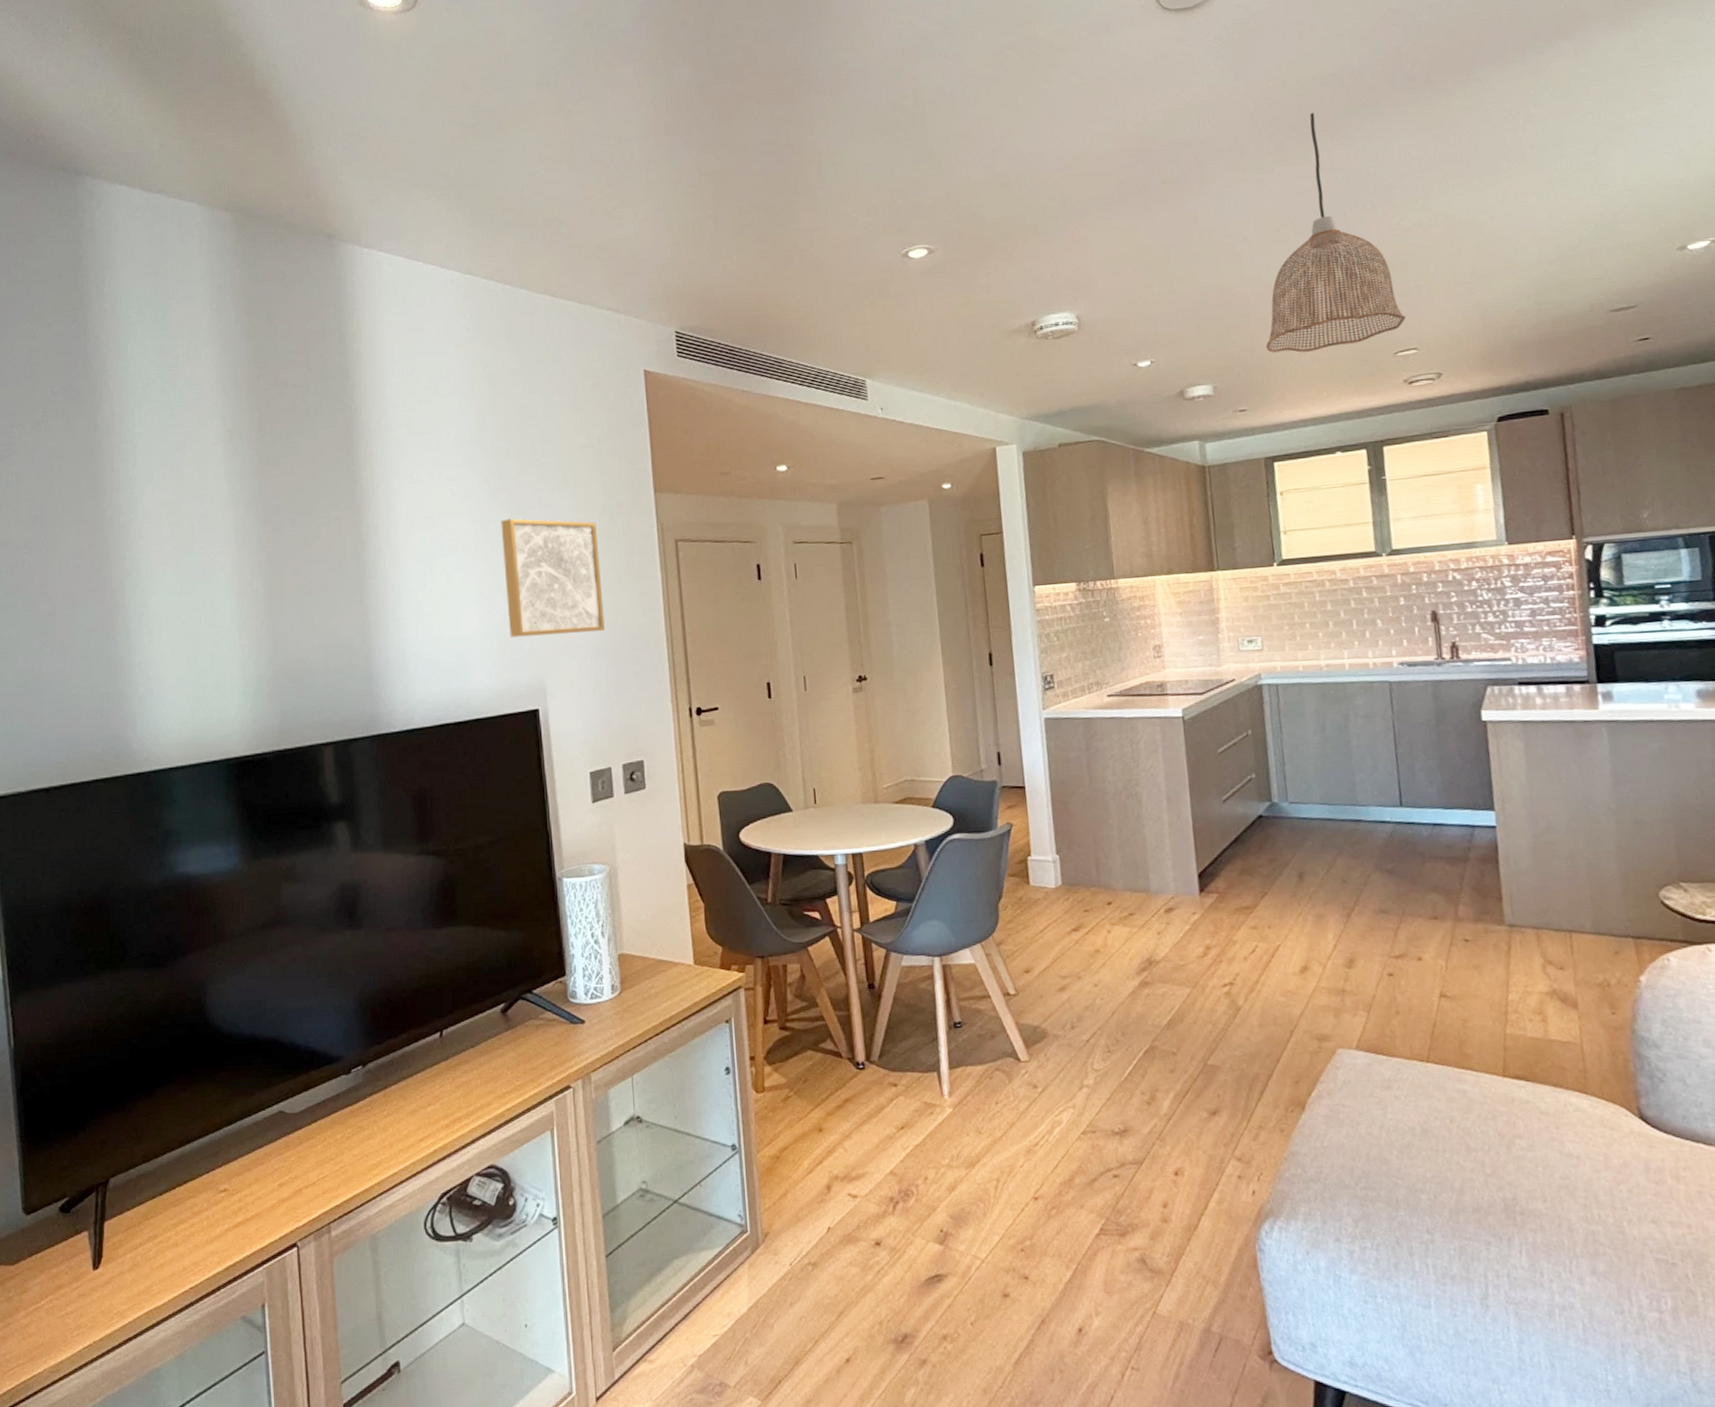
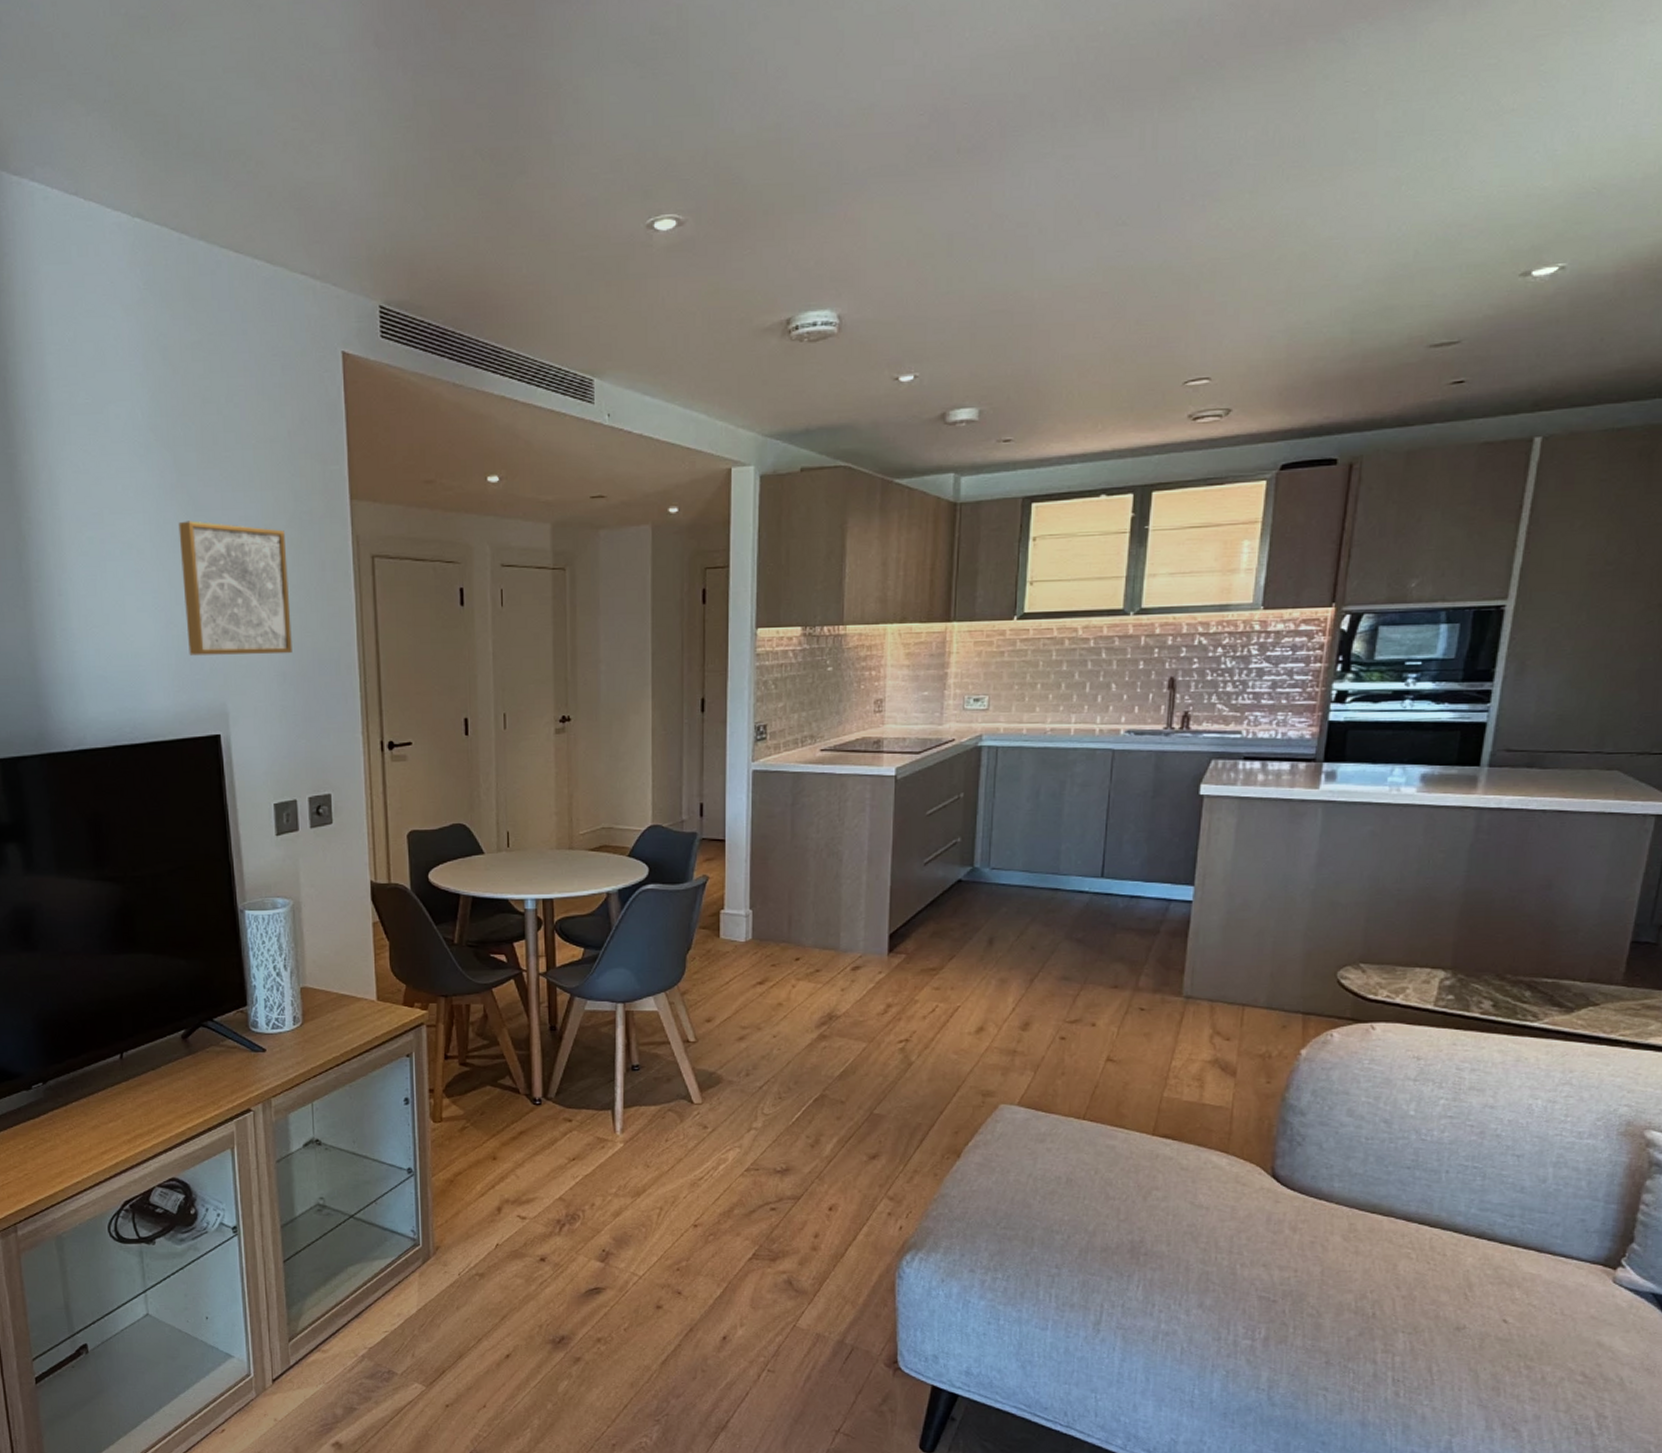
pendant lamp: present [1266,113,1406,353] -> none [1045,71,1204,375]

